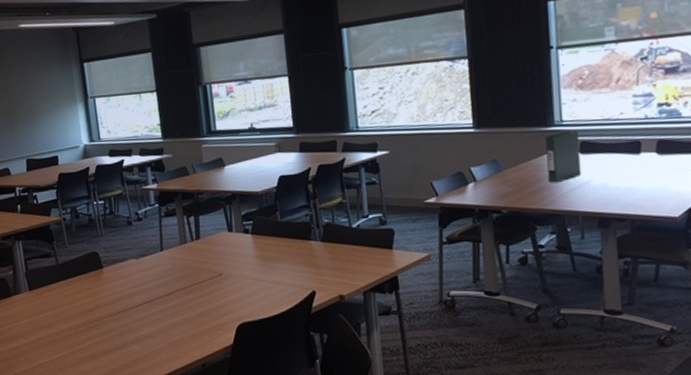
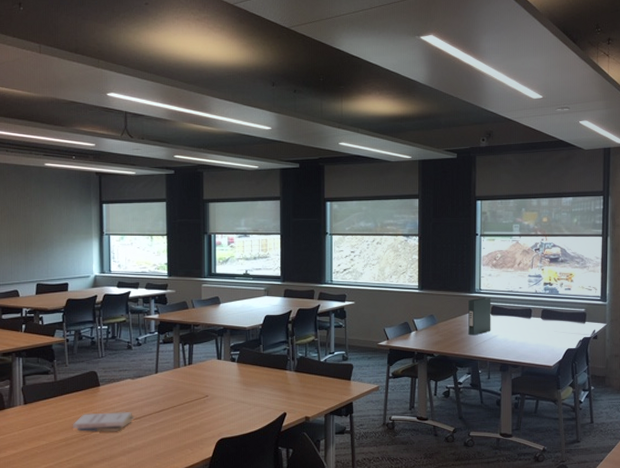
books: none [79,294,144,319] -> present [72,411,135,432]

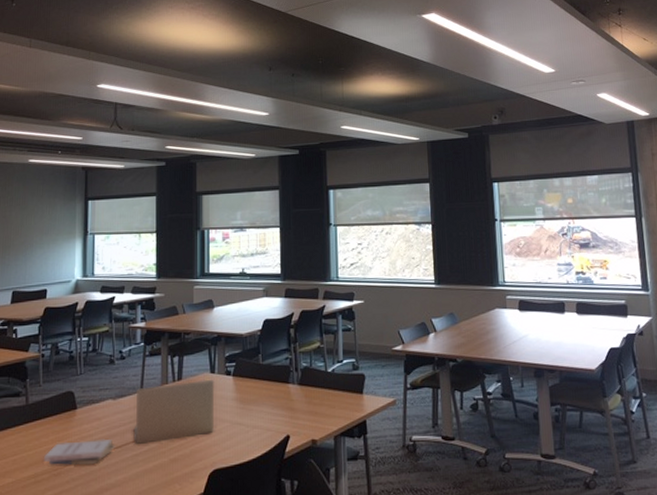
laptop: none [150,365,221,416] -> present [133,380,215,444]
binder: present [468,297,491,336] -> none [492,290,521,336]

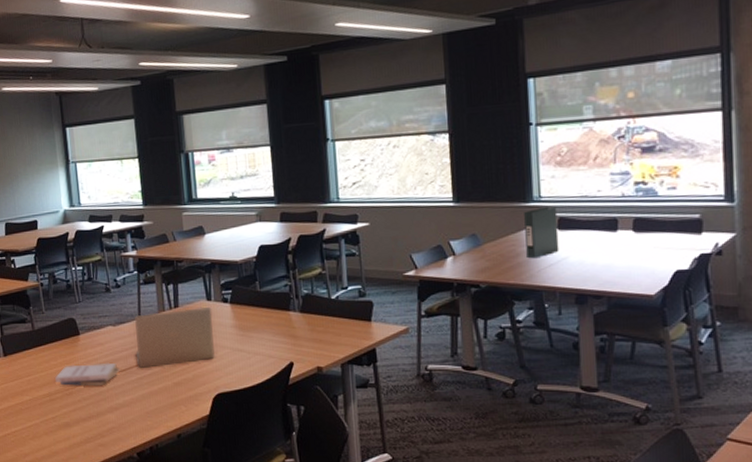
binder: none [492,290,521,336] -> present [524,206,559,259]

